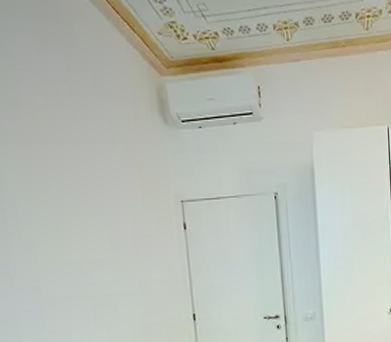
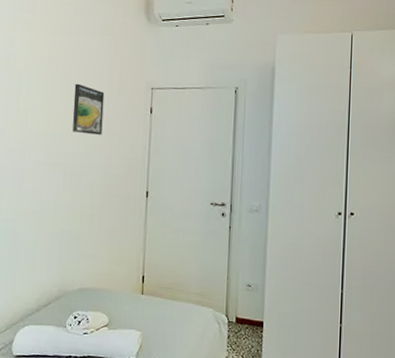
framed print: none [87,202,131,260] -> present [72,83,105,135]

